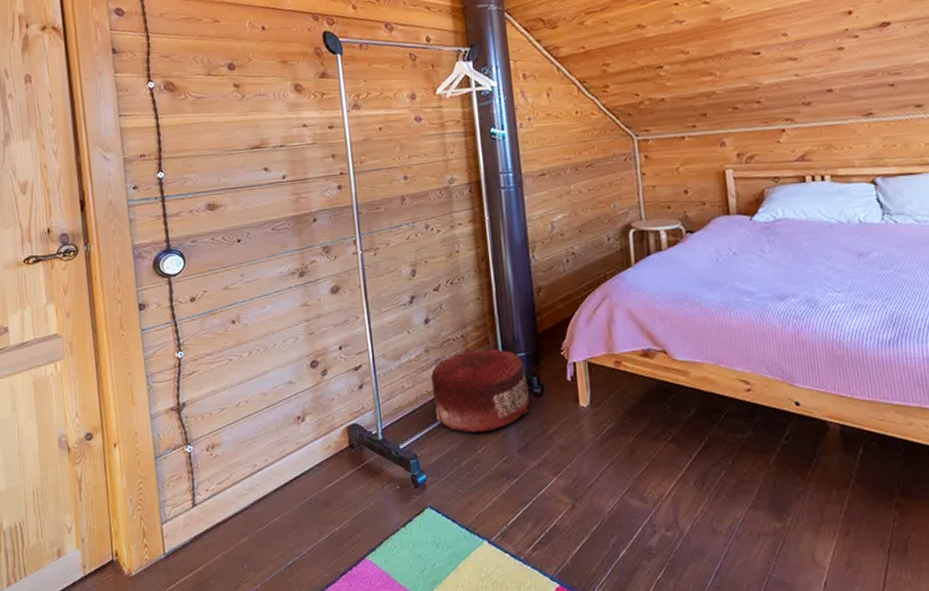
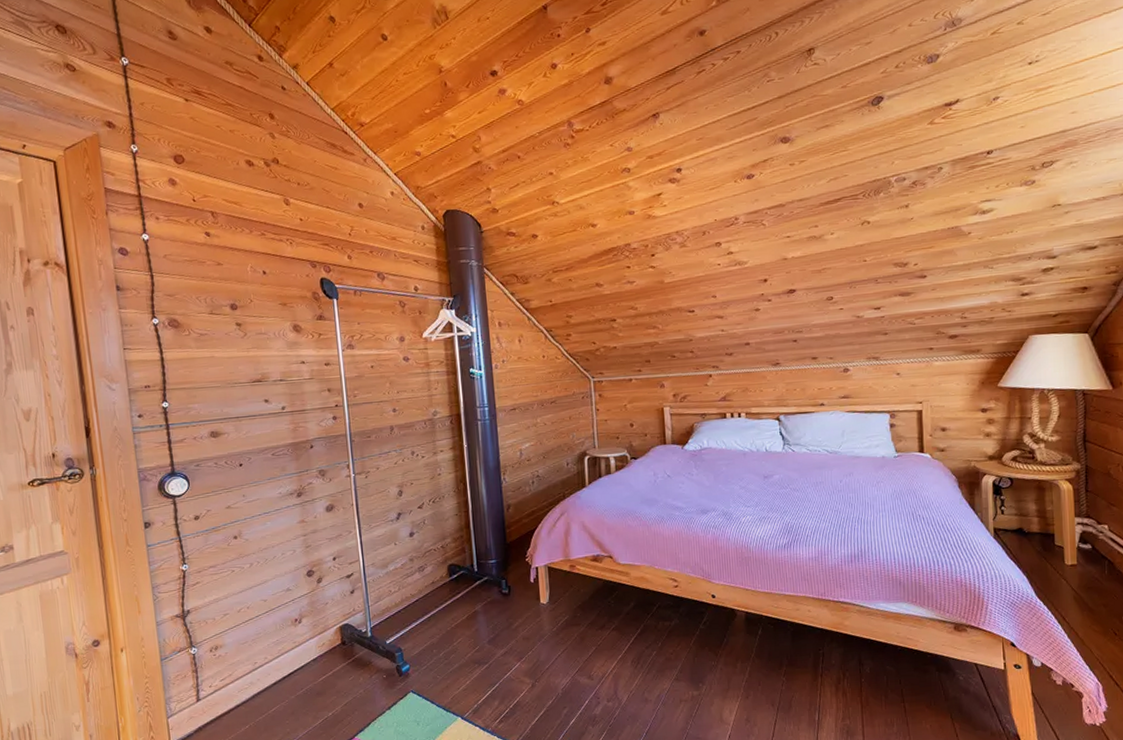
pouf: present [430,348,530,433] -> none [414,556,499,628]

